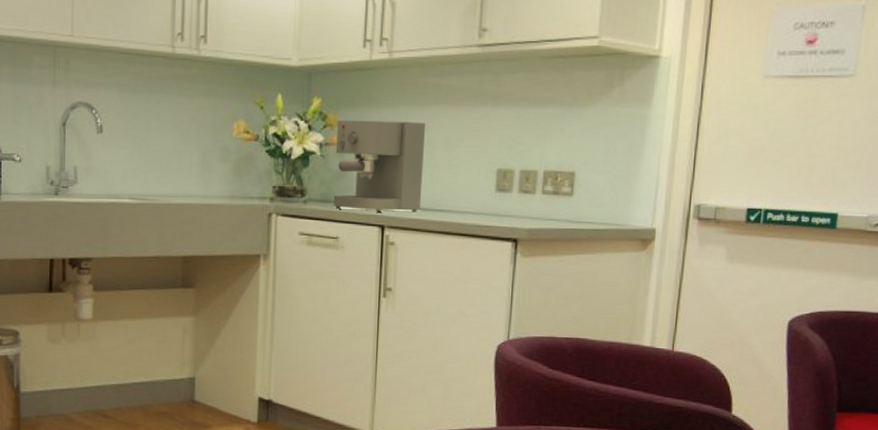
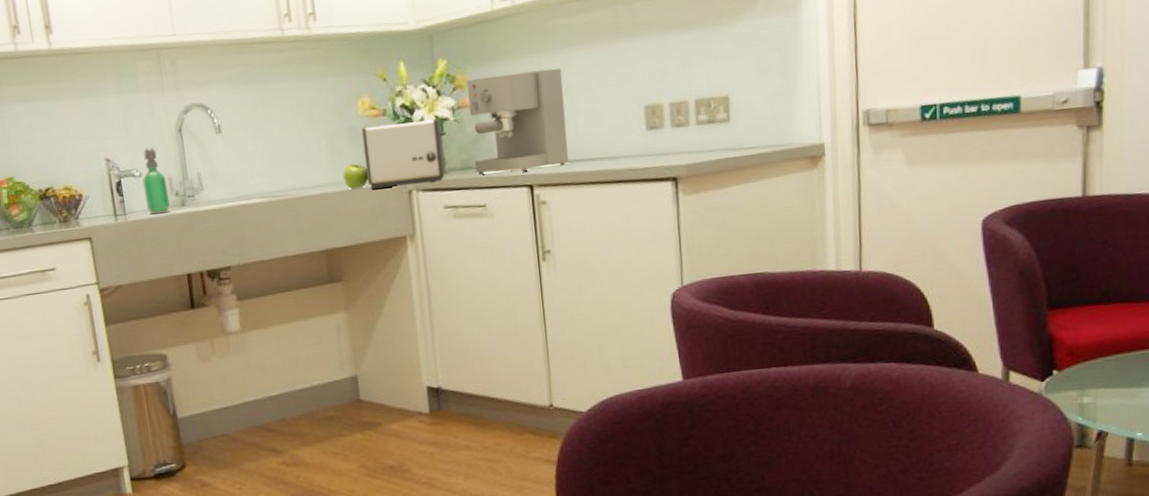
soap dispenser: none [21,136,45,199] -> present [142,147,170,215]
fruit: none [209,181,233,205] -> present [342,163,368,190]
toaster: none [231,148,312,210] -> present [361,119,447,190]

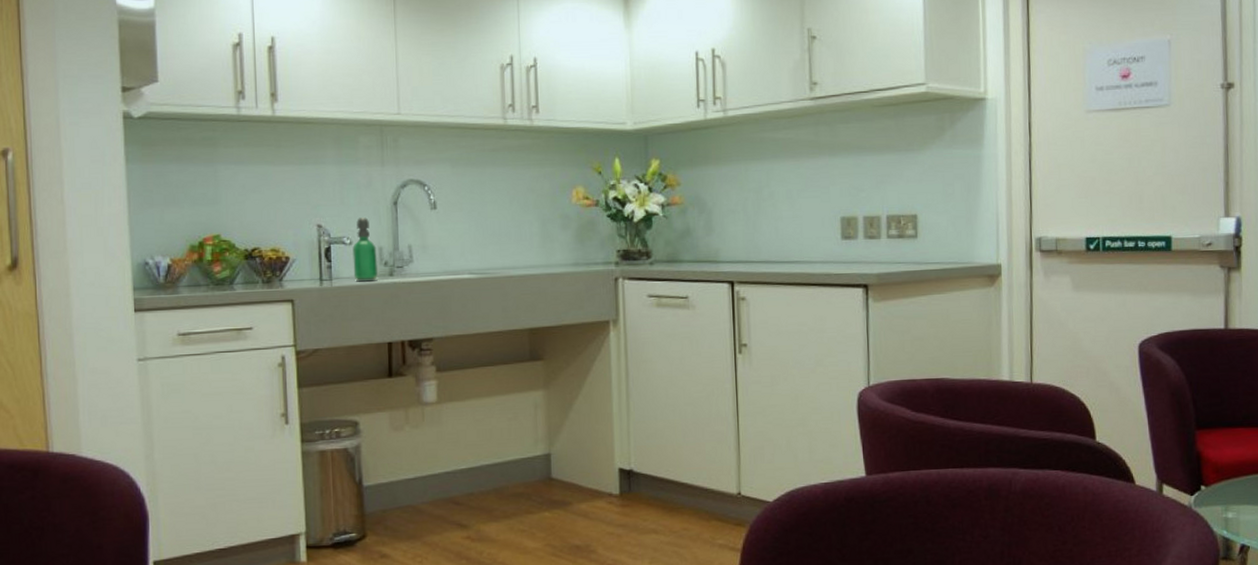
fruit: present [342,163,368,190] -> none [552,248,577,273]
toaster: present [361,119,447,190] -> none [573,213,655,275]
coffee maker: present [467,68,569,175] -> none [678,176,769,269]

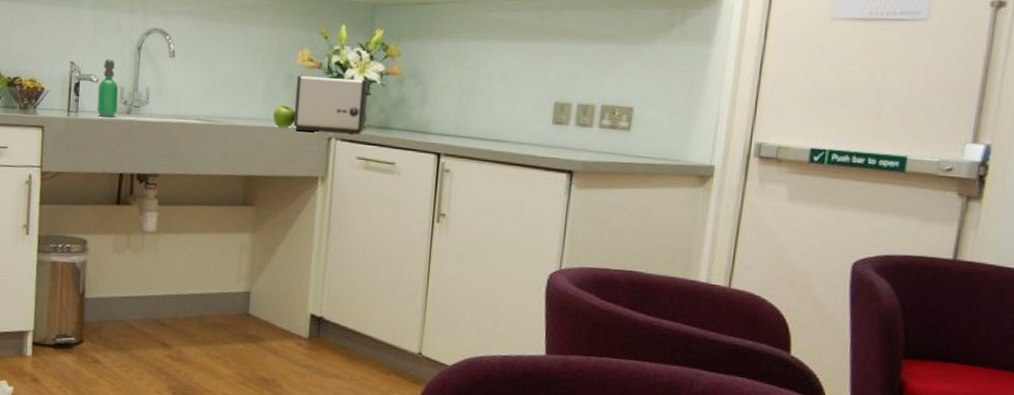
fruit: none [552,248,577,273] -> present [272,105,295,128]
toaster: none [573,213,655,275] -> present [293,75,372,135]

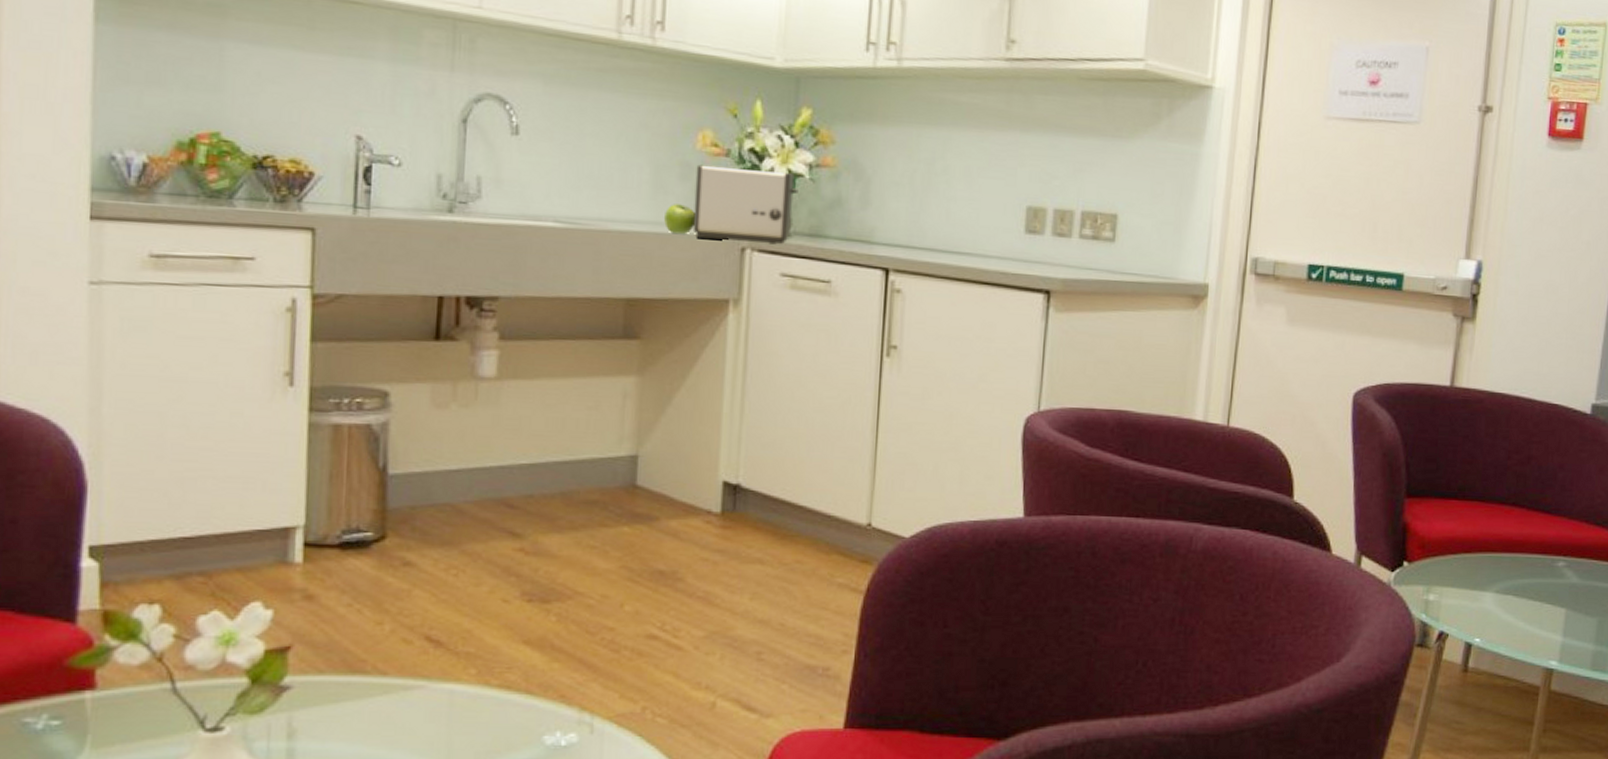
soap dispenser: present [96,59,119,117] -> none [400,133,435,217]

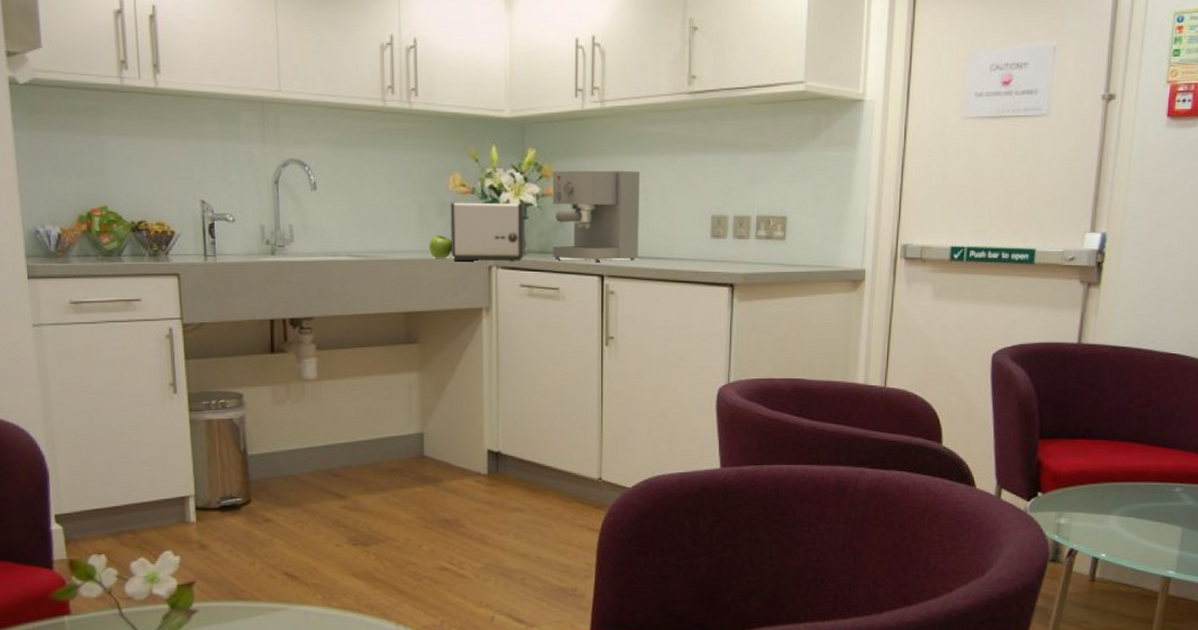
coffee maker: none [825,137,942,254] -> present [552,170,640,262]

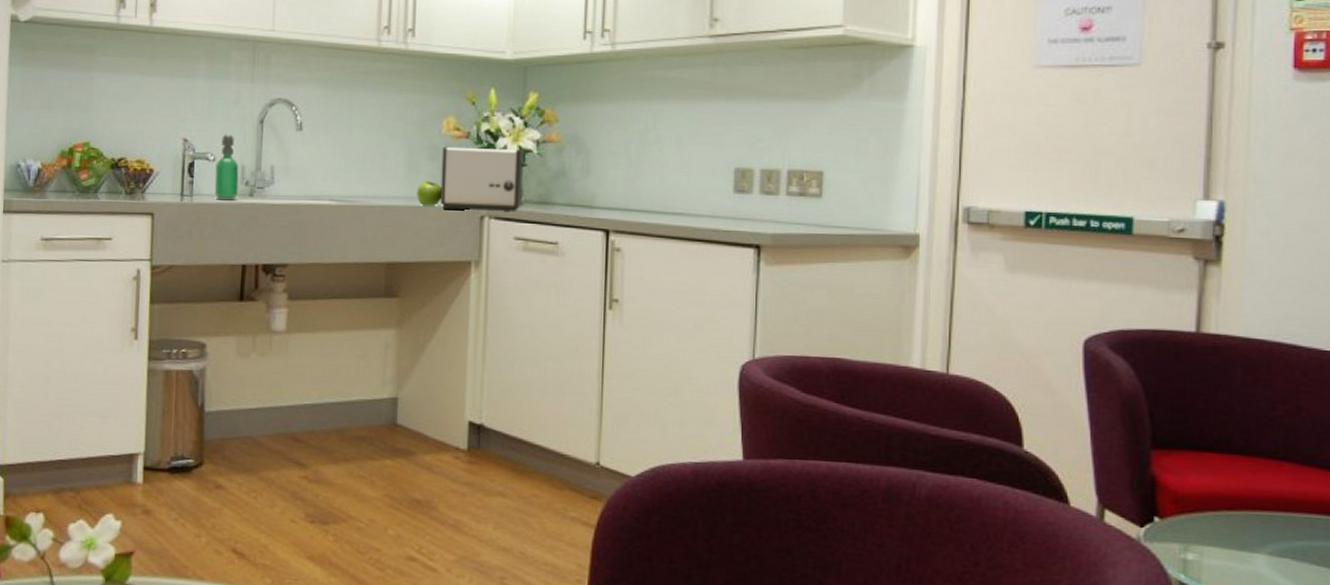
soap dispenser: none [235,195,260,259] -> present [214,134,240,201]
coffee maker: present [552,170,640,262] -> none [552,115,654,216]

